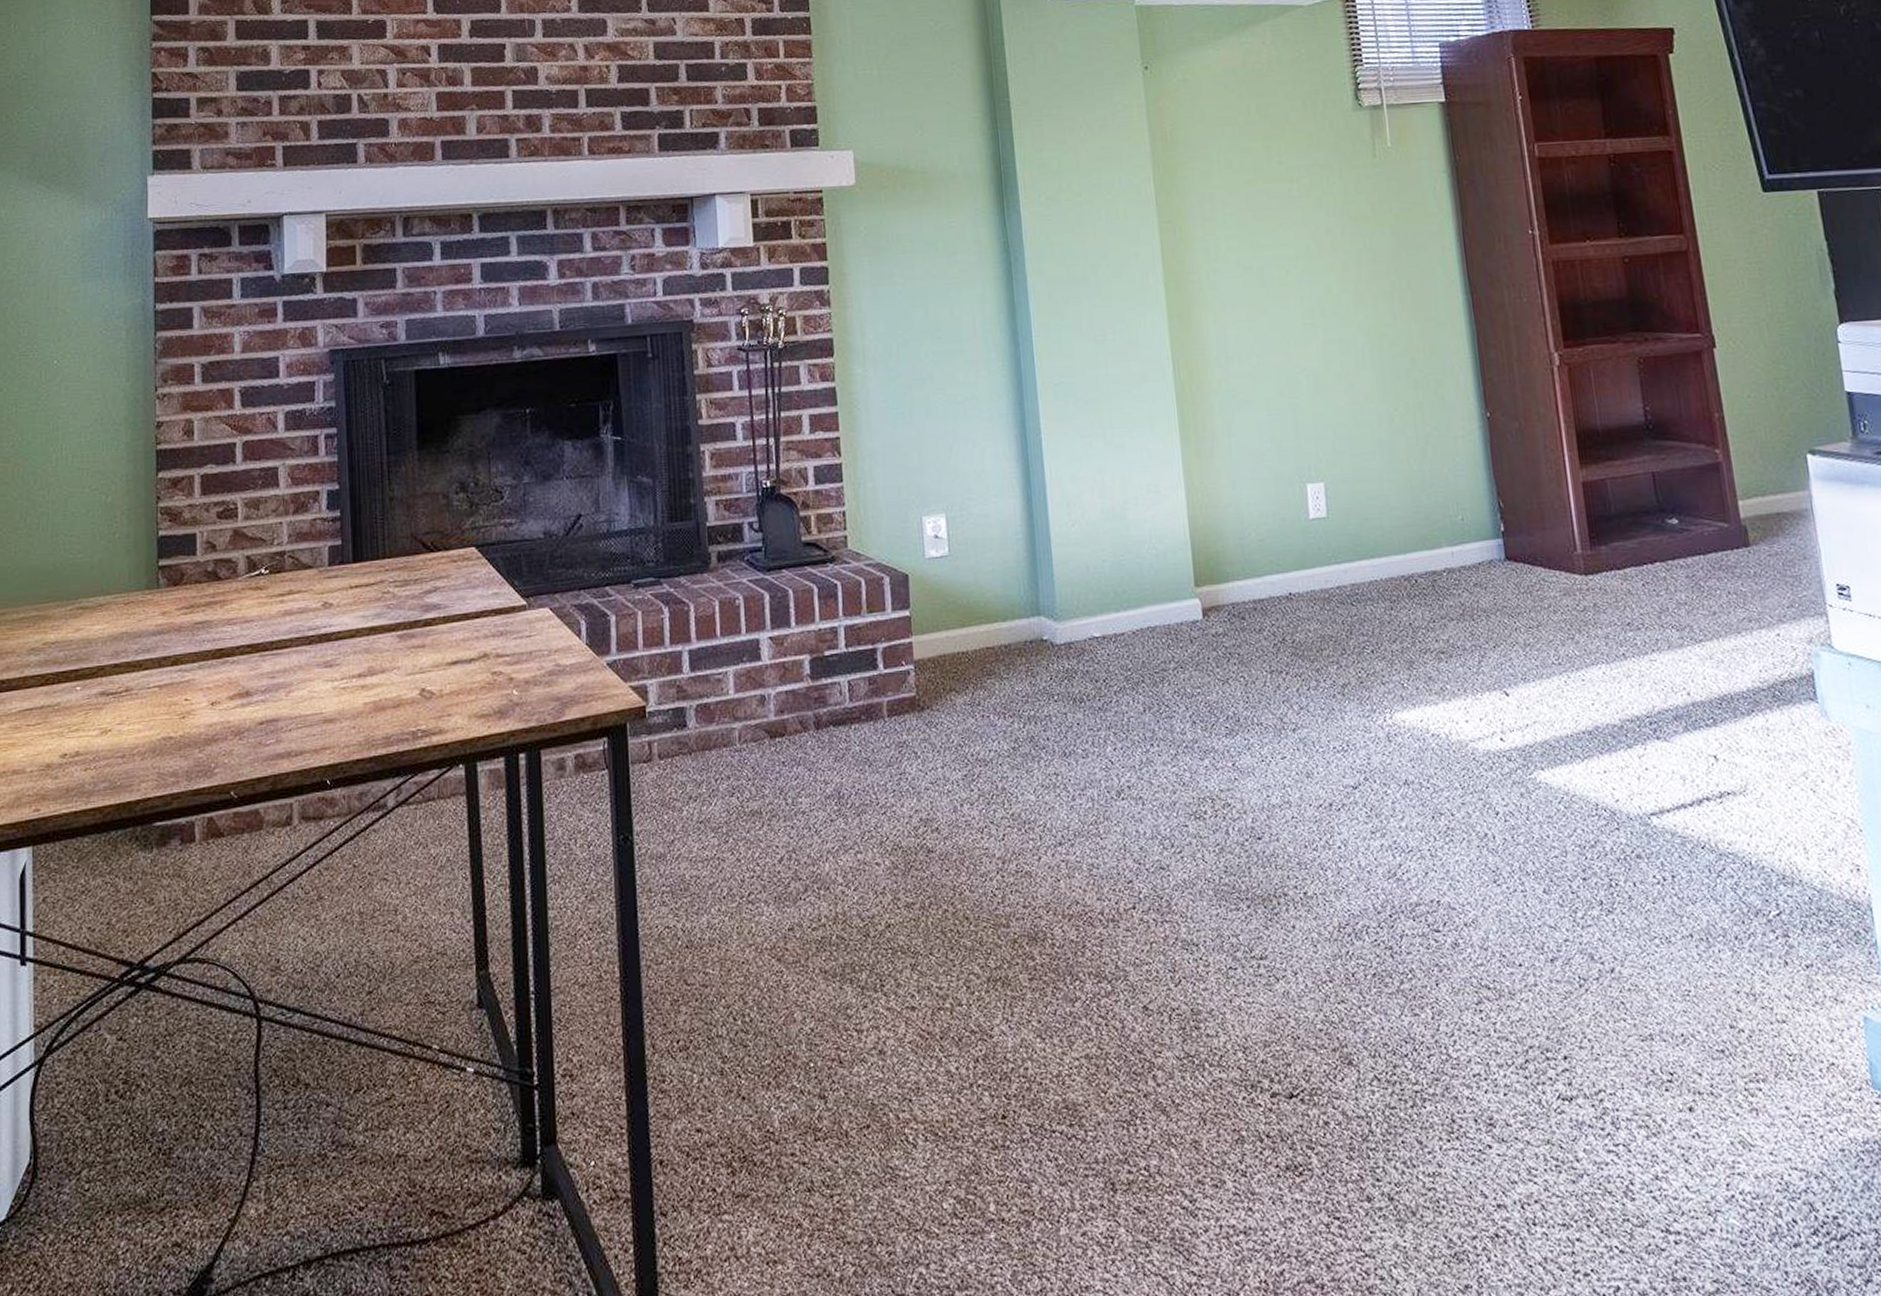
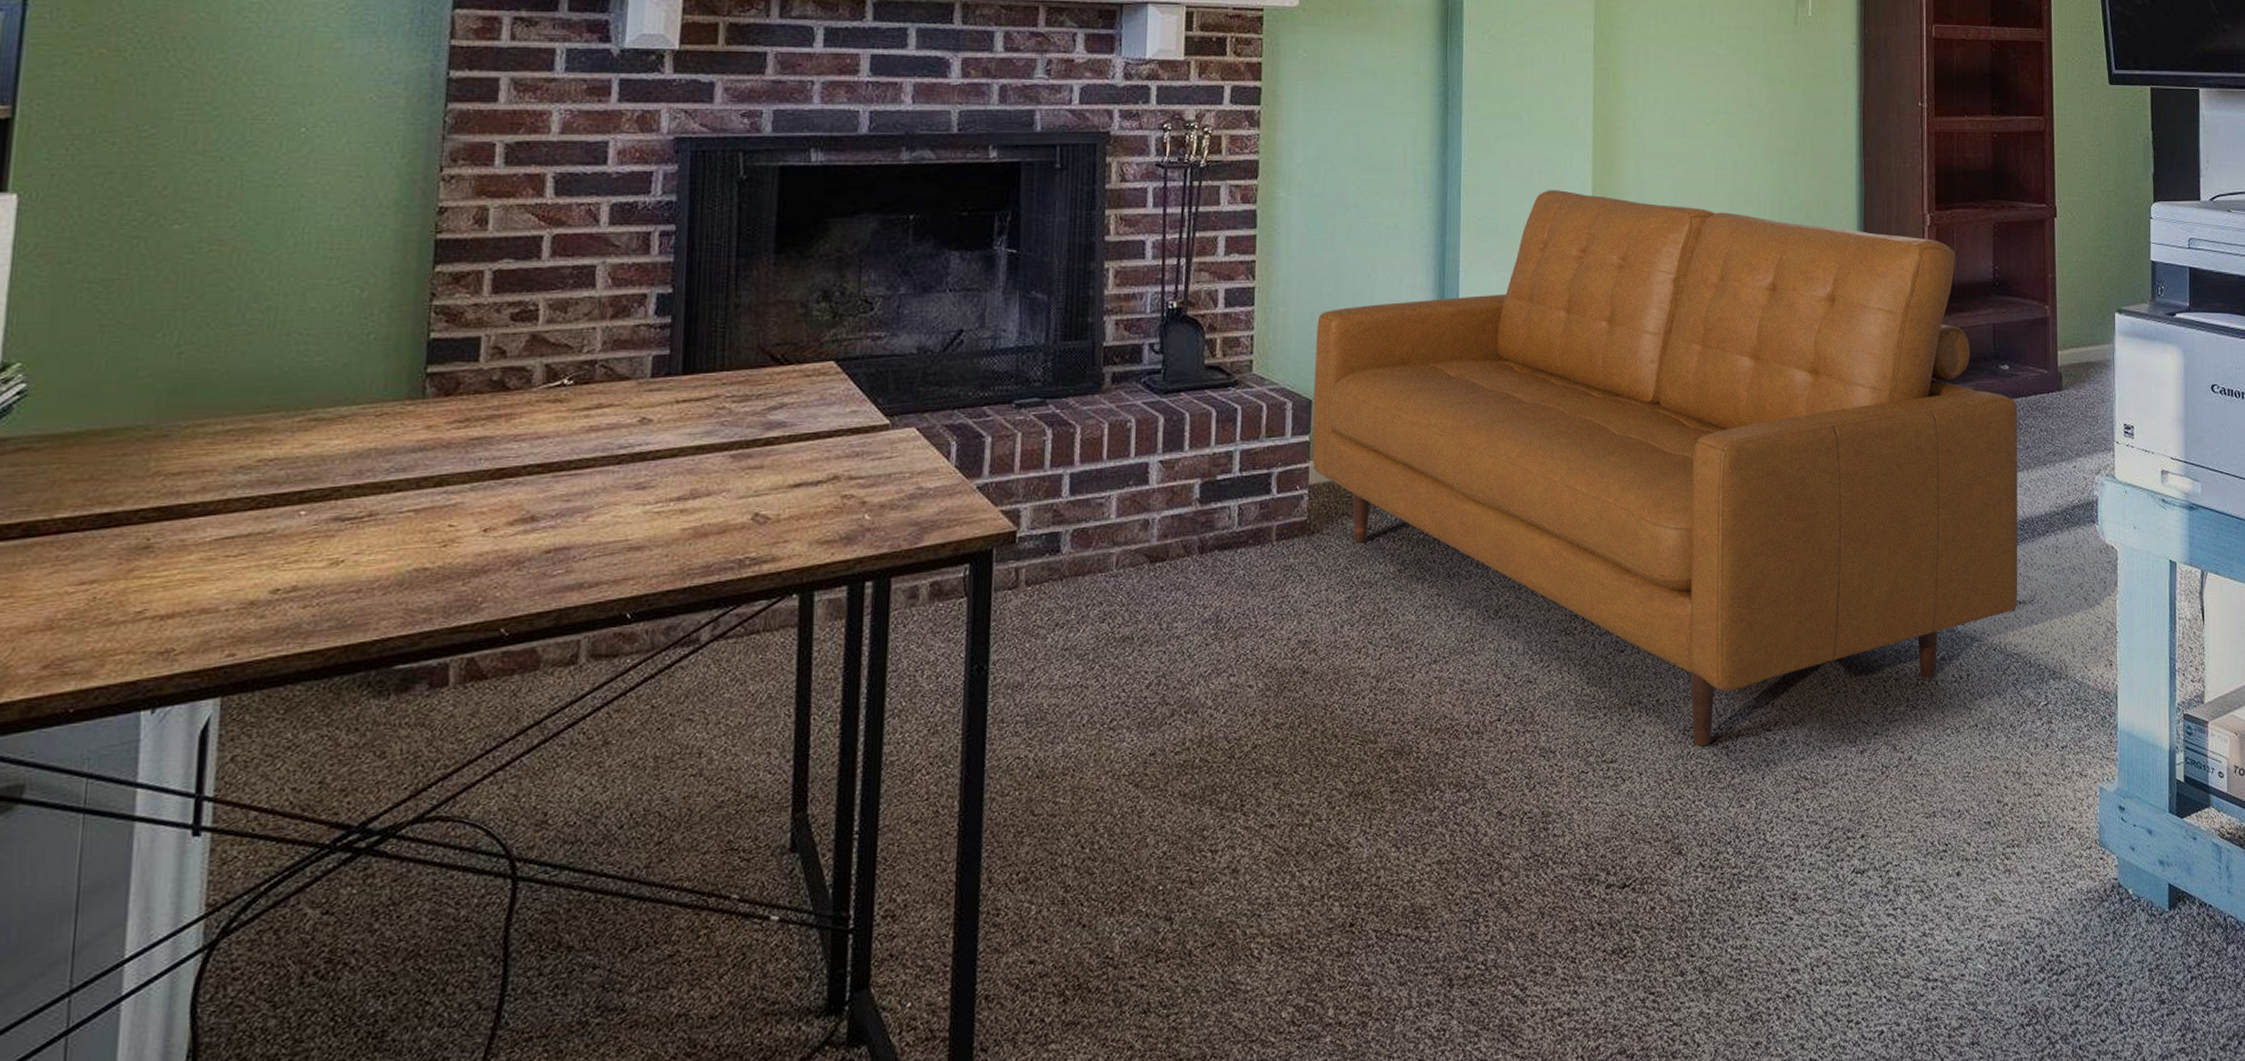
sofa: none [905,350,1725,946] -> present [1312,190,2018,747]

